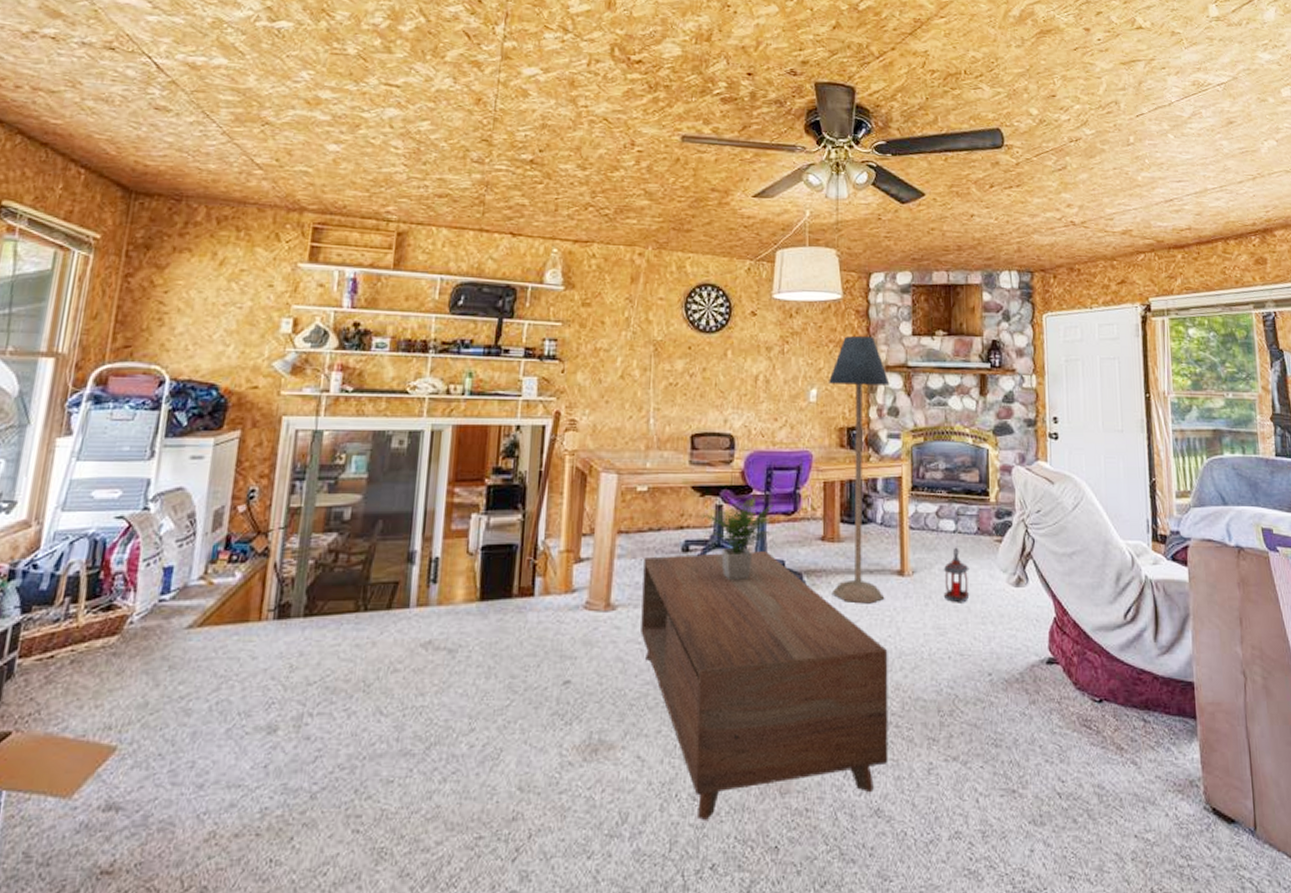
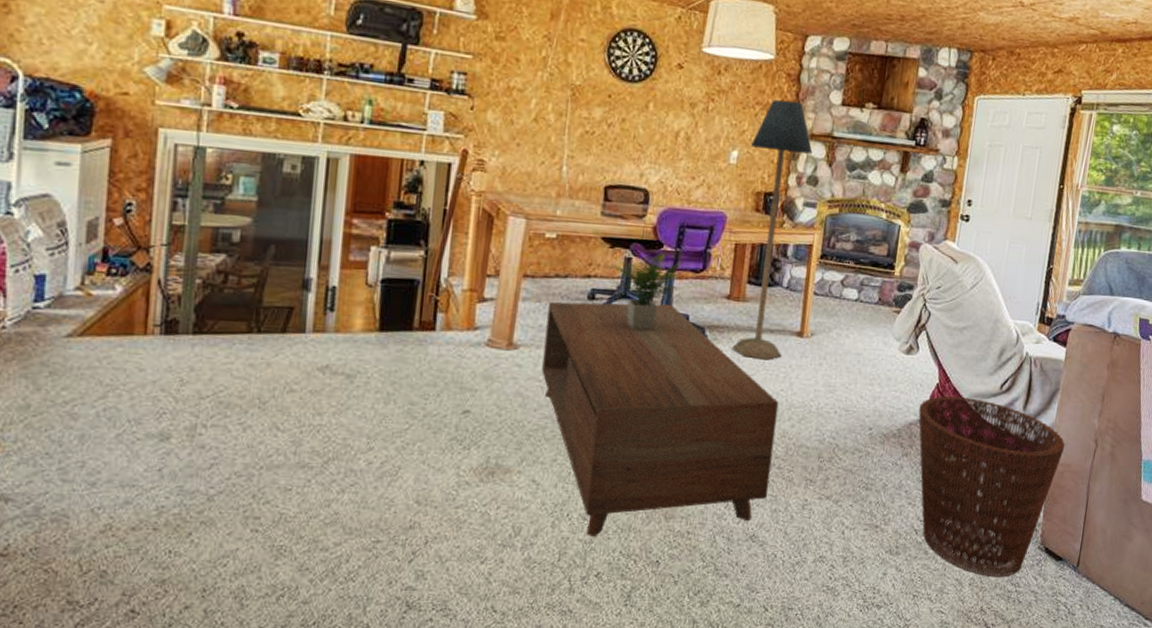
lantern: present [943,547,970,603] -> none [837,314,866,366]
basket: none [1039,631,1210,850] -> present [918,396,1066,578]

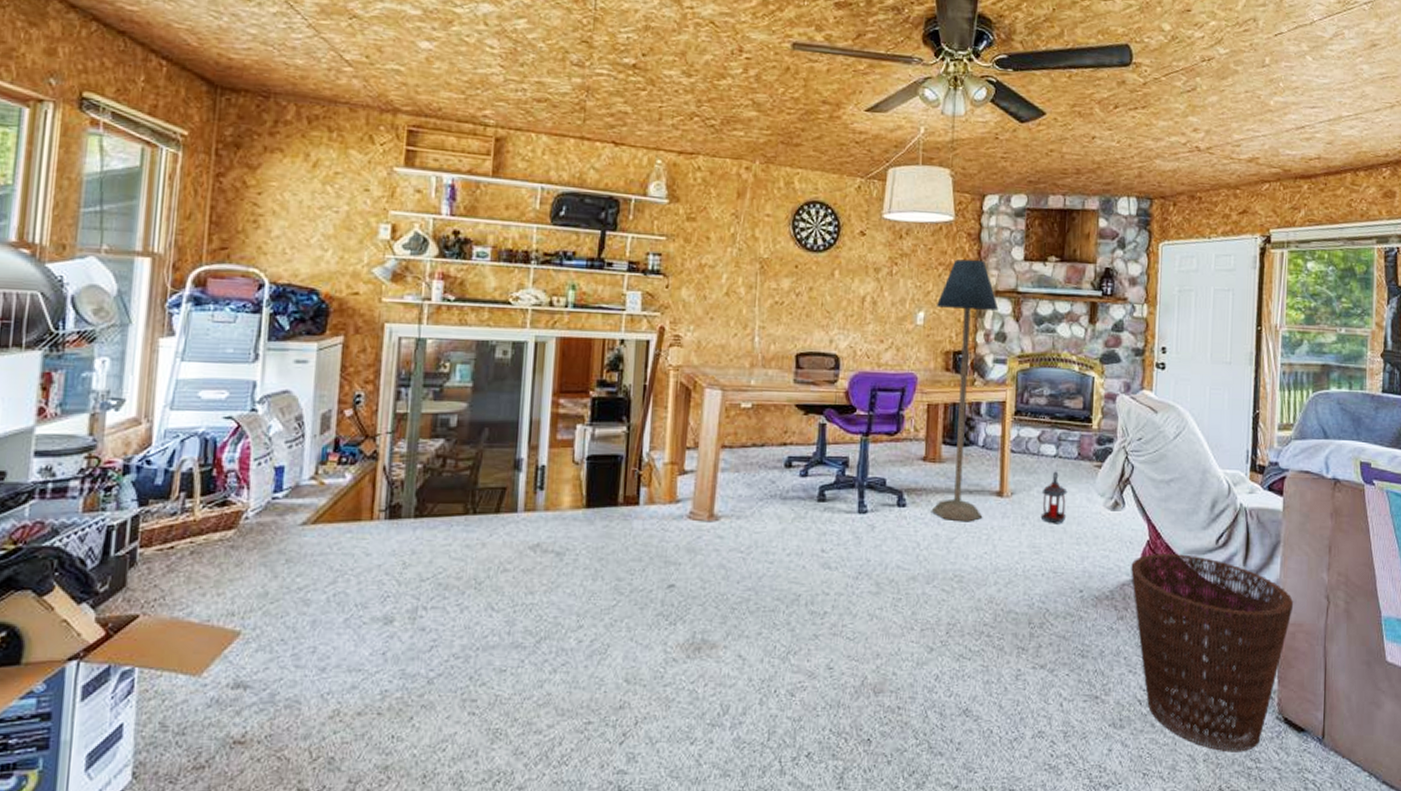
coffee table: present [542,253,779,538] -> none [743,417,984,715]
lantern: none [837,314,866,366] -> present [1040,471,1068,524]

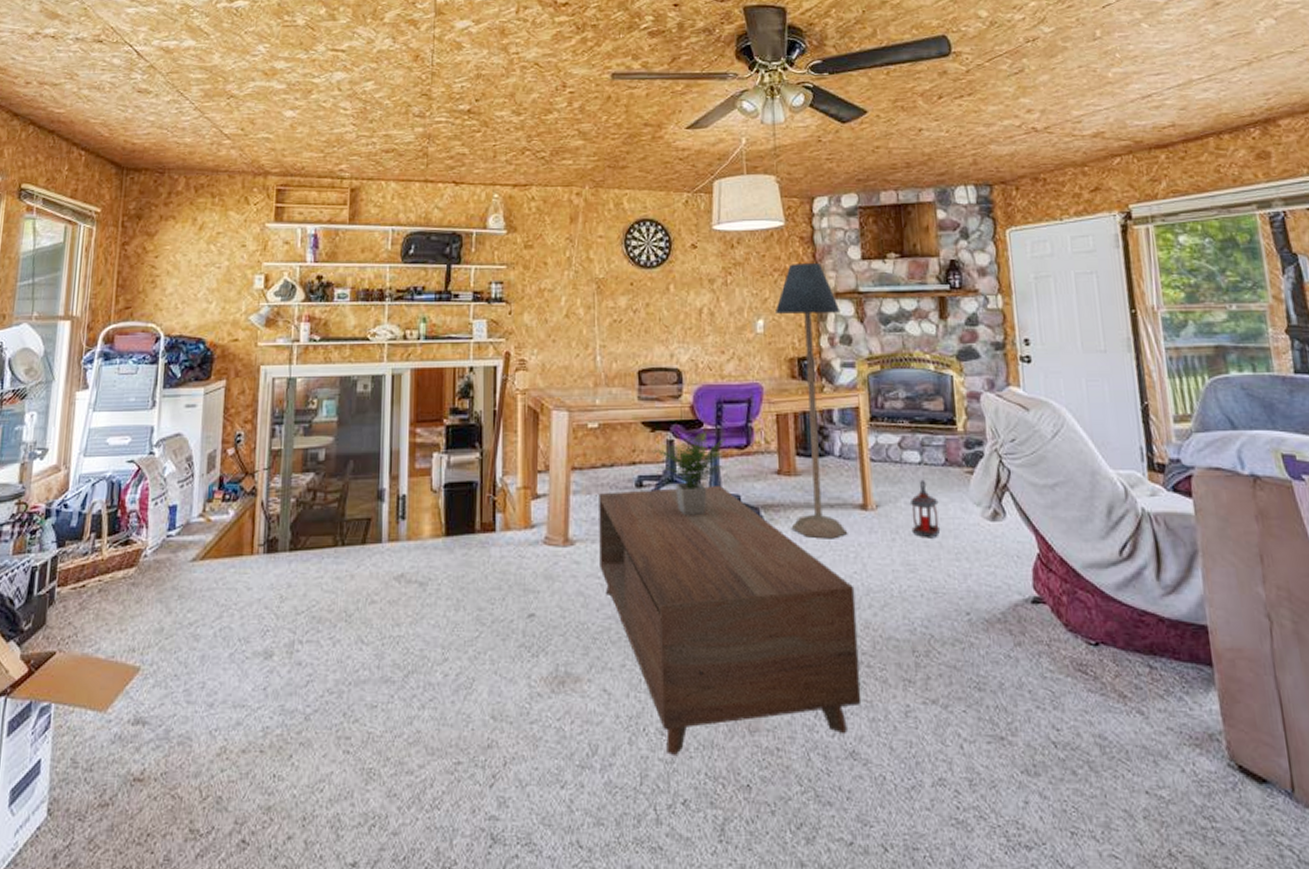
coffee table: none [743,417,984,715] -> present [599,432,862,757]
basket: present [1131,554,1294,753] -> none [1022,569,1228,808]

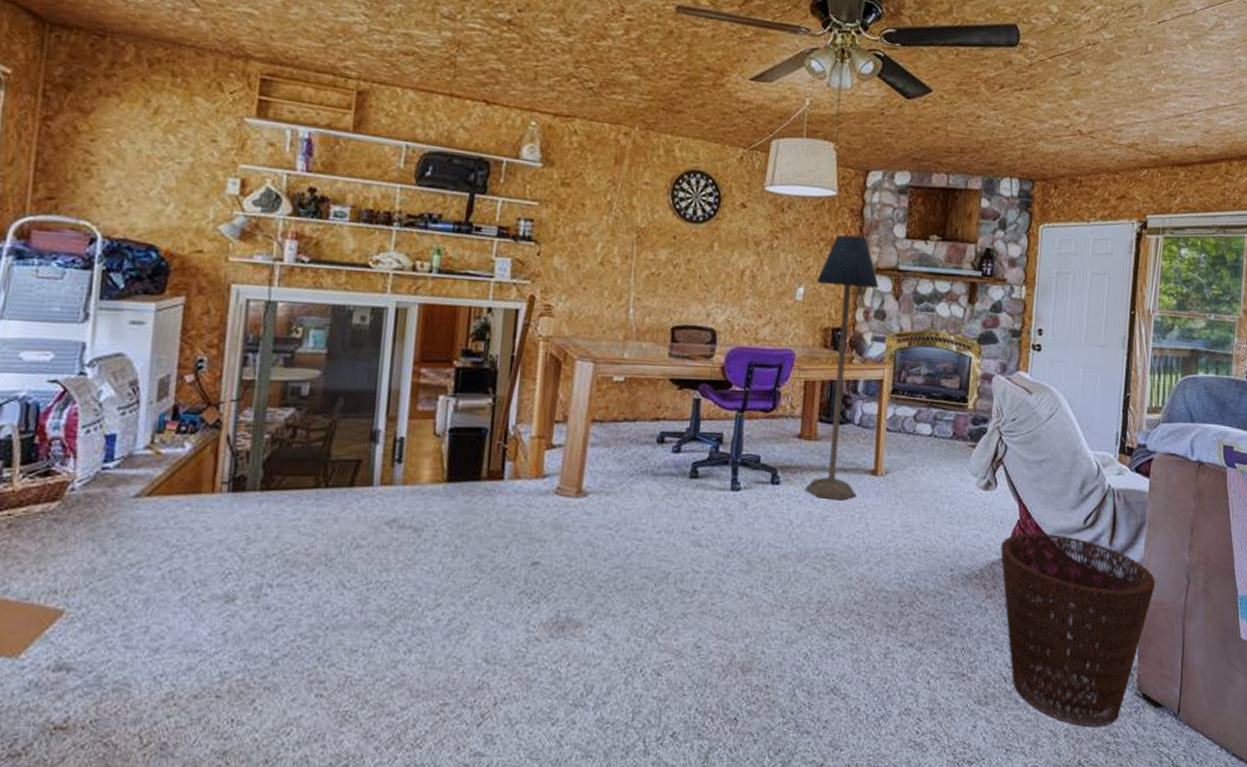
coffee table: present [599,432,862,757] -> none [612,393,856,695]
lantern: present [909,479,941,538] -> none [914,450,942,504]
basket: none [1022,569,1228,808] -> present [1000,533,1156,728]

